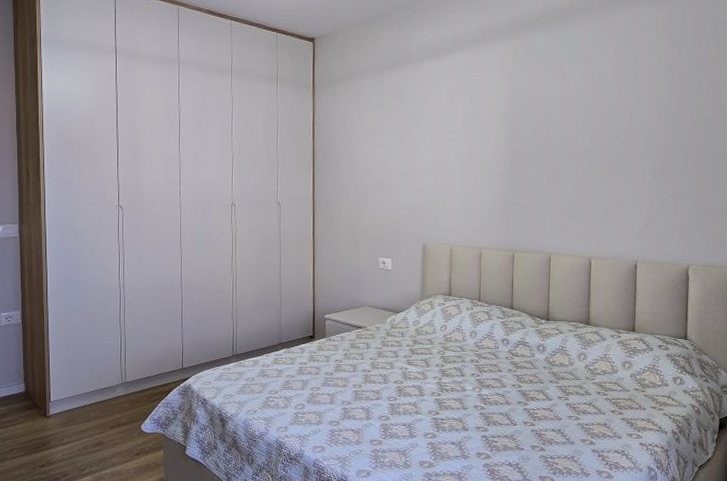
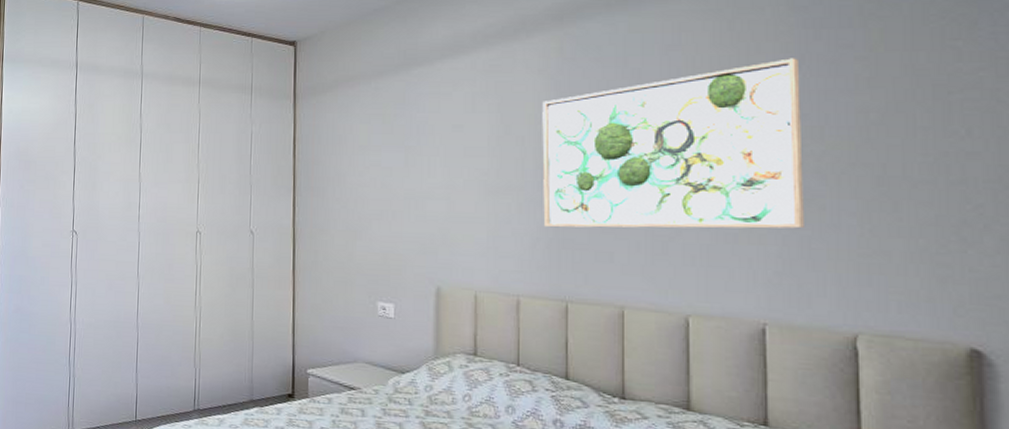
wall art: none [499,69,667,195] -> present [542,58,804,229]

